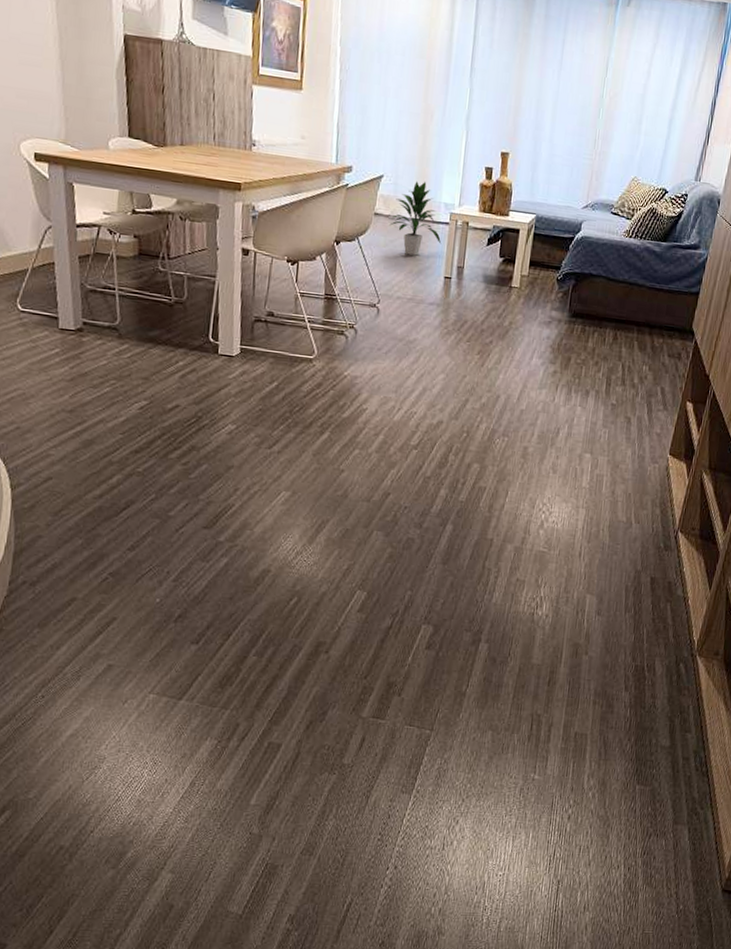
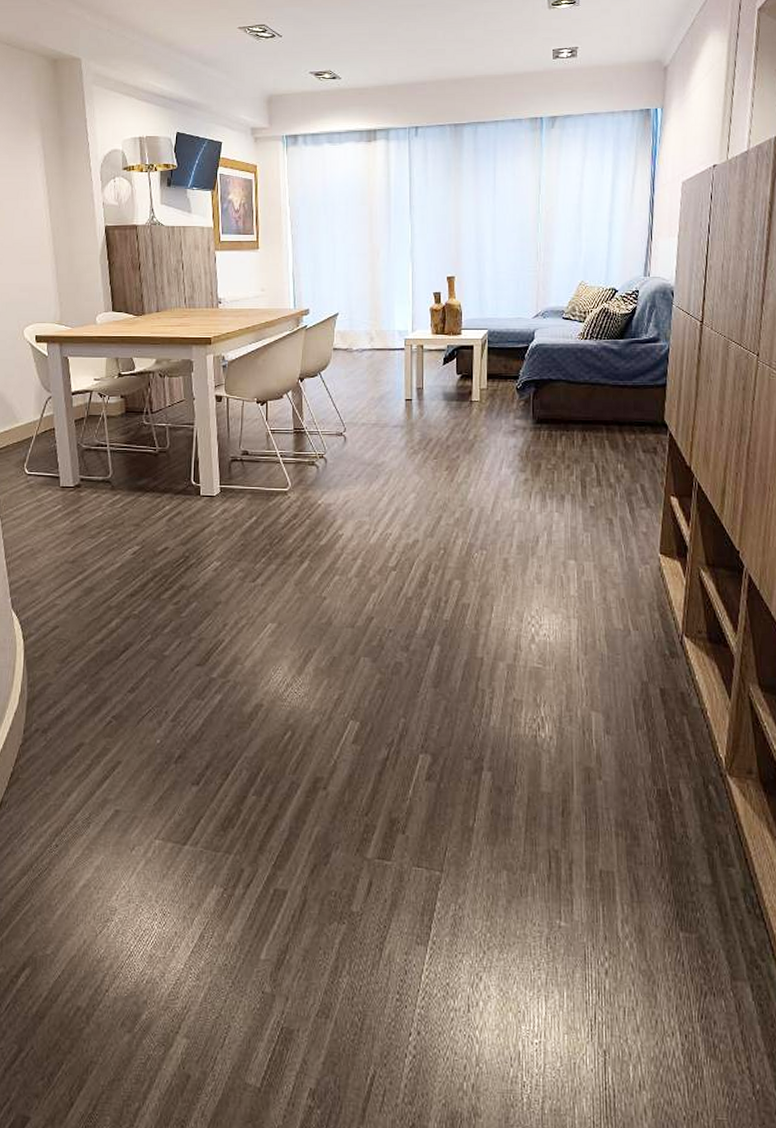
indoor plant: present [389,181,442,256] -> none [348,313,399,383]

